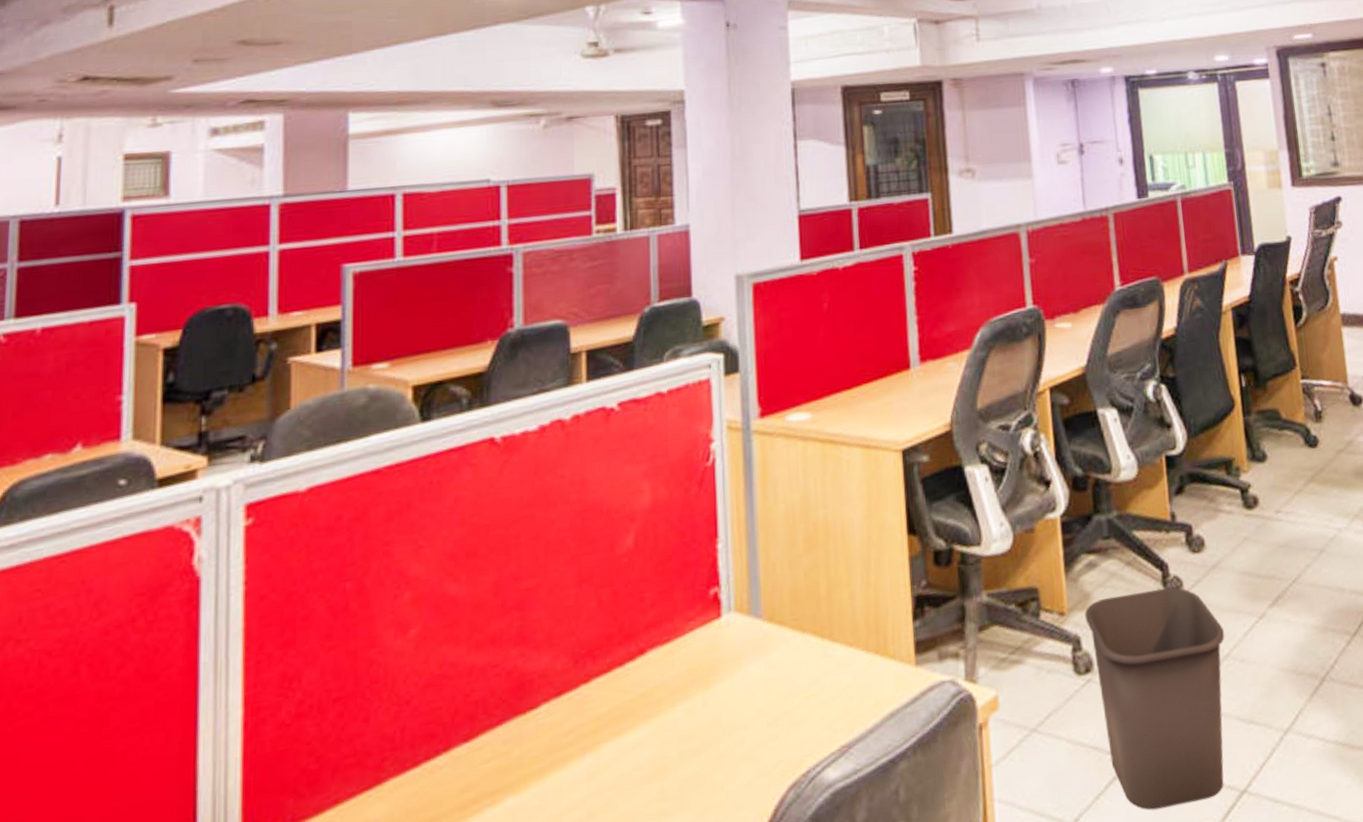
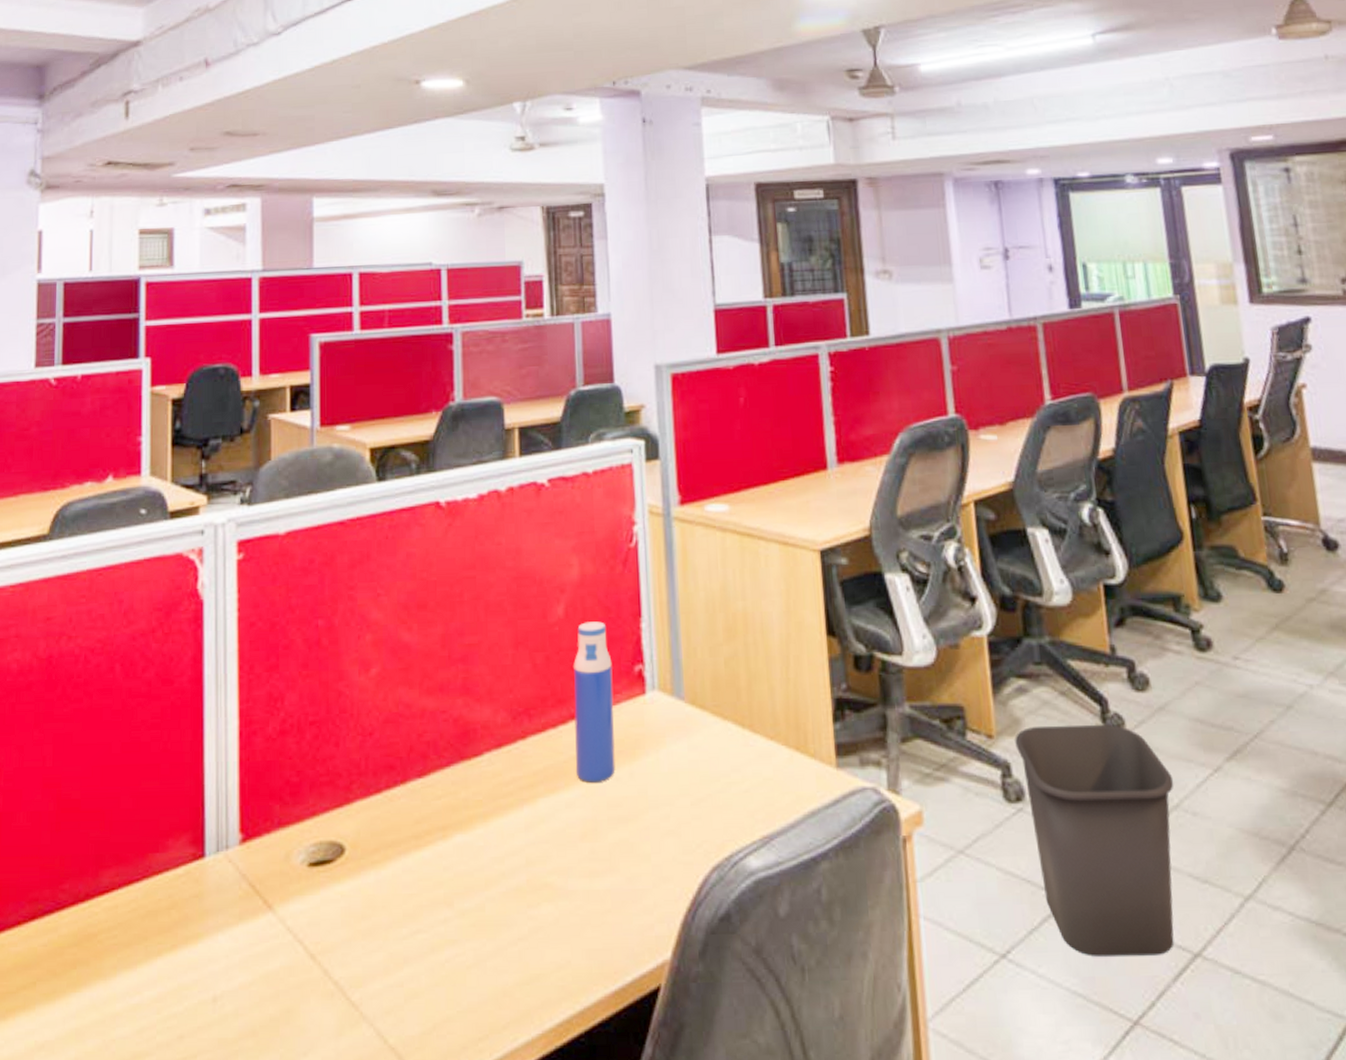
water bottle: none [643,547,688,719] -> present [573,621,616,783]

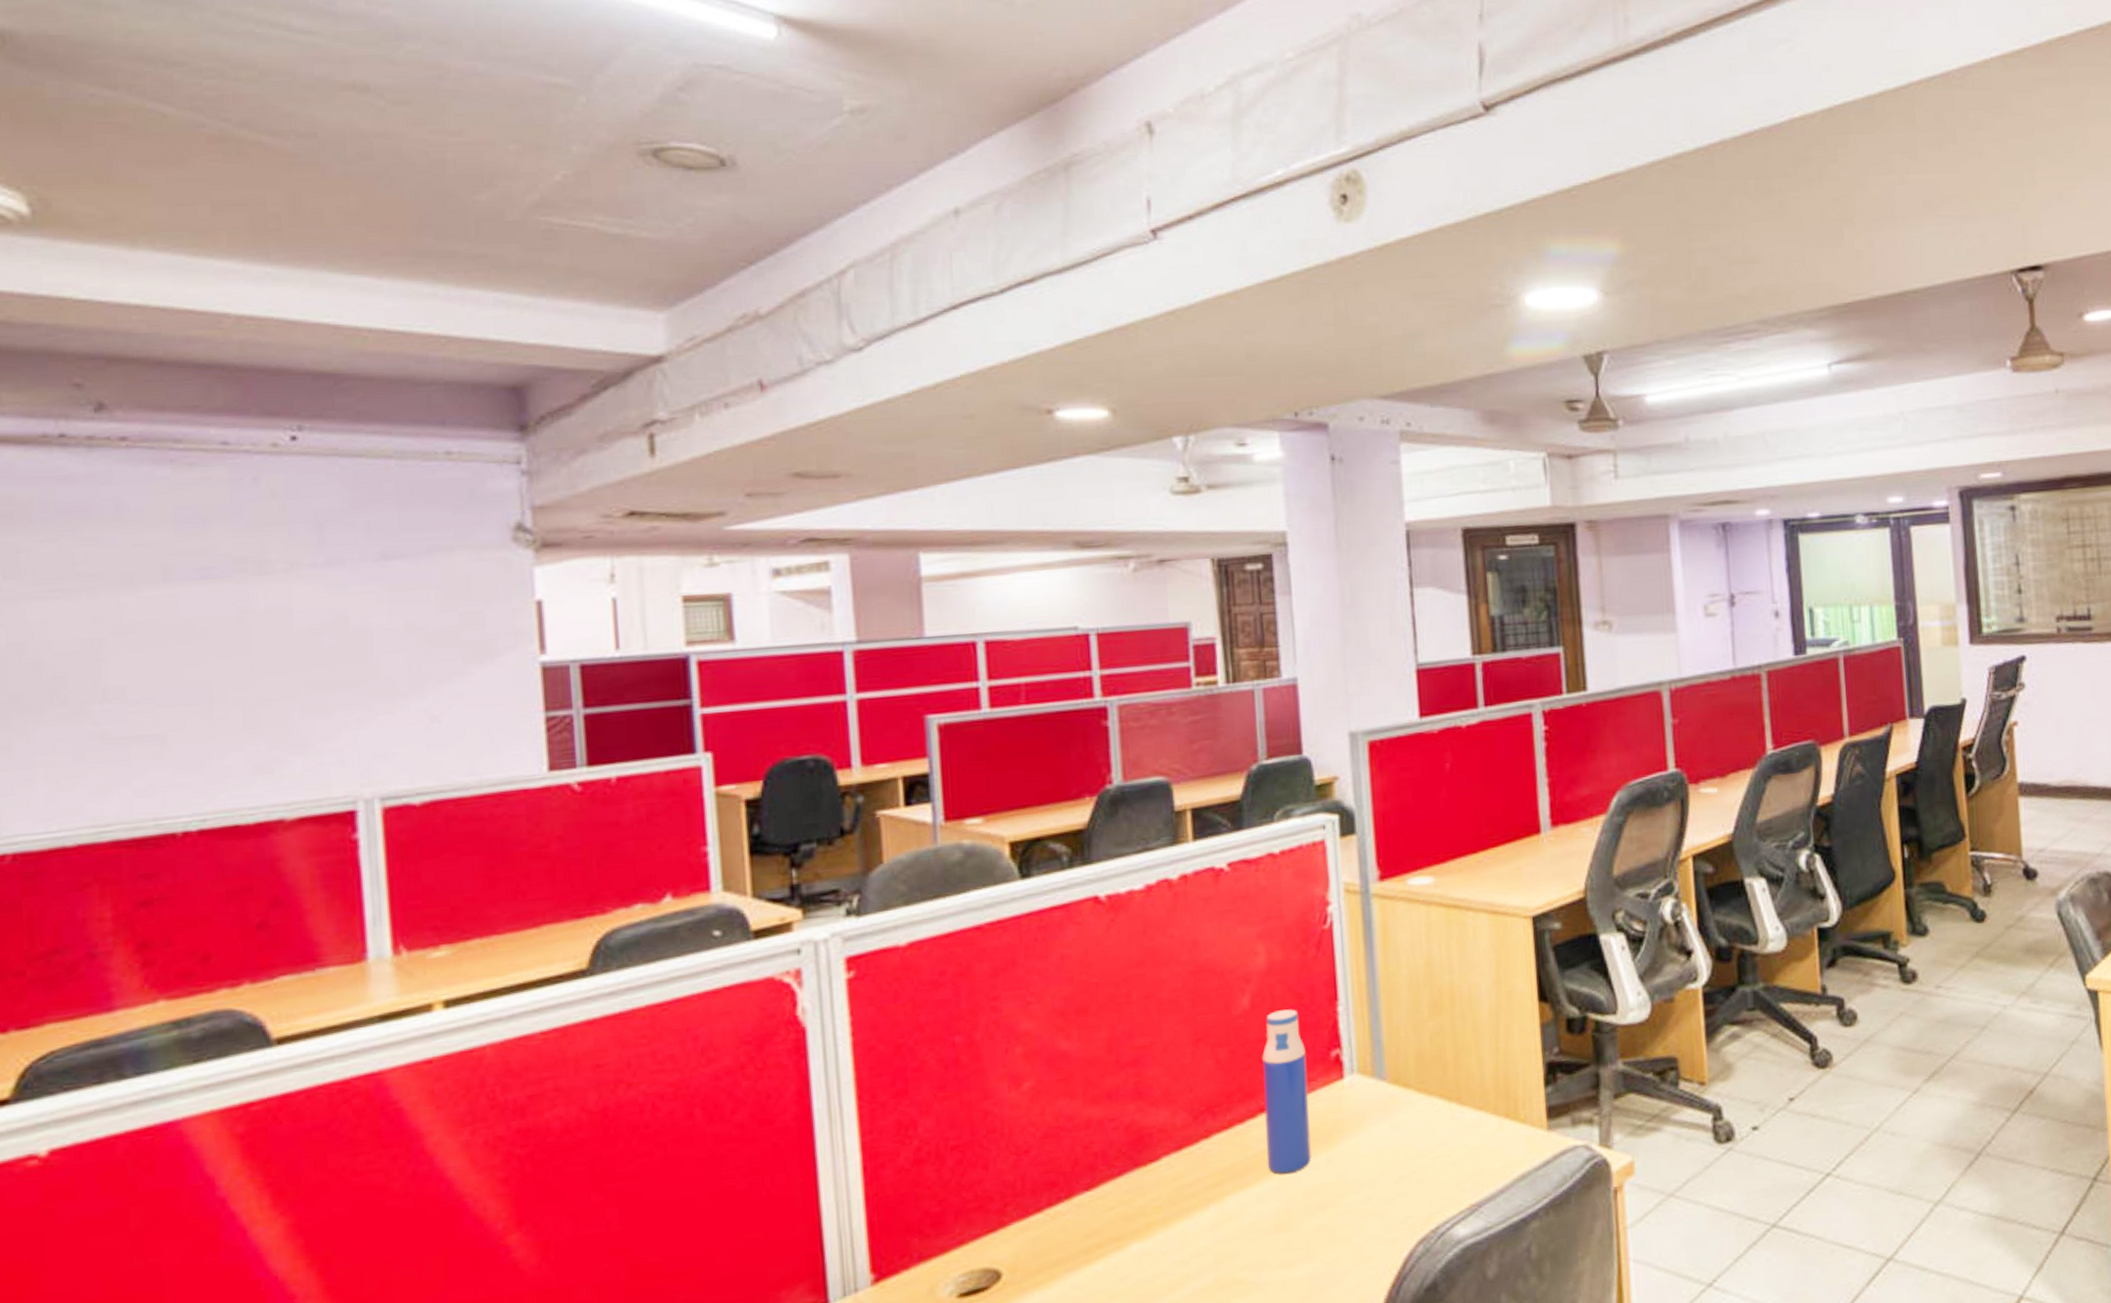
waste bin: present [1014,724,1174,956] -> none [1726,1060,1876,1273]

